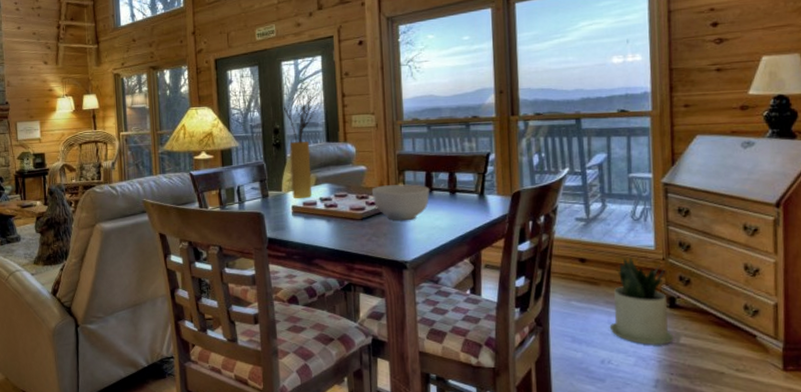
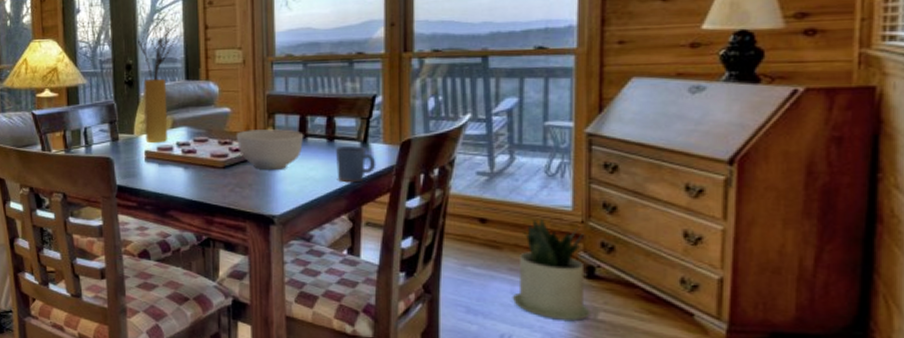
mug: none [458,198,492,230] -> present [336,146,376,183]

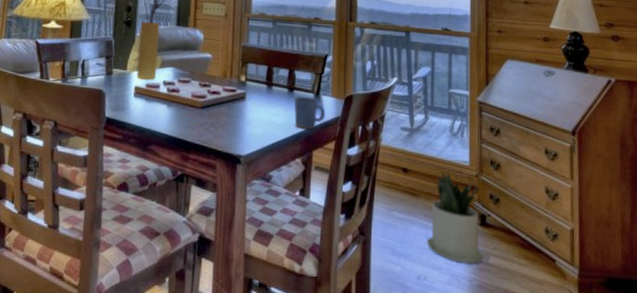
bowl: present [236,129,304,169] -> none [214,75,270,113]

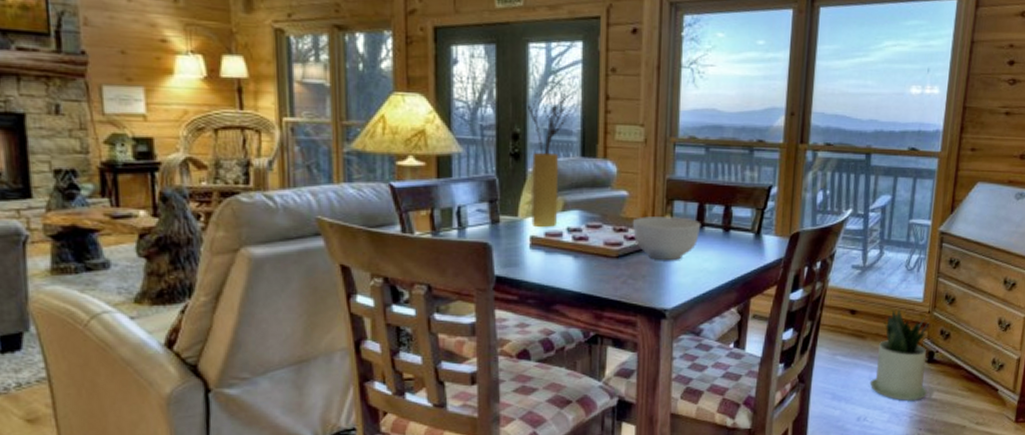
bowl: none [214,75,270,113] -> present [632,216,701,260]
mug: present [294,96,326,129] -> none [730,237,767,275]

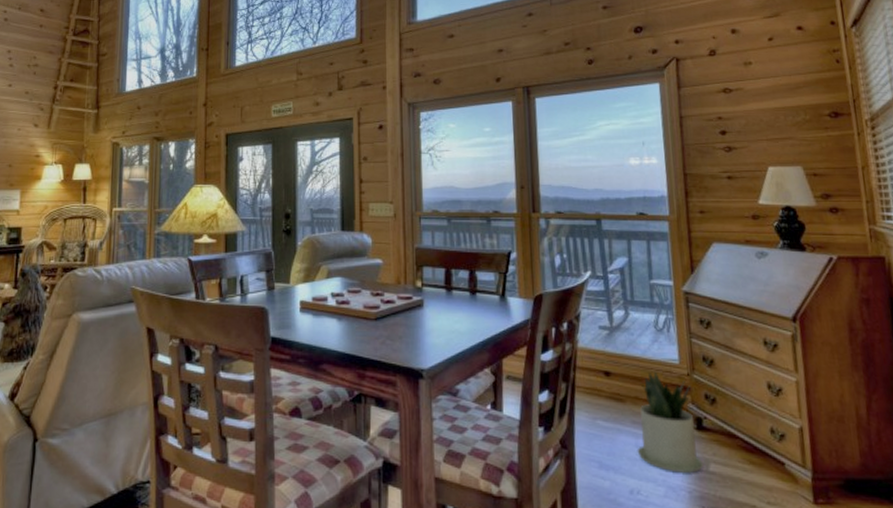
vase: present [528,92,577,228] -> none [297,178,336,294]
bowl: present [632,216,701,260] -> none [387,282,450,322]

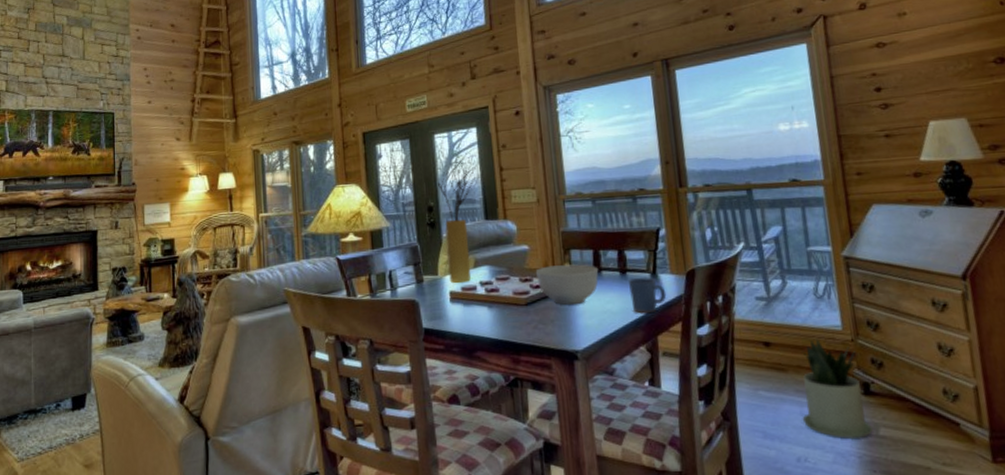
vase: none [297,178,336,294] -> present [438,168,476,284]
bowl: none [387,282,450,322] -> present [535,264,599,305]
mug: none [478,300,514,336] -> present [629,278,667,314]

